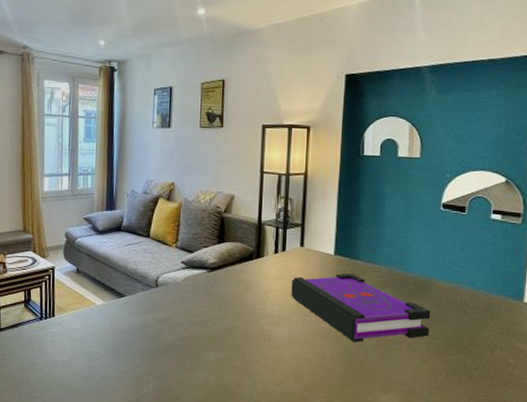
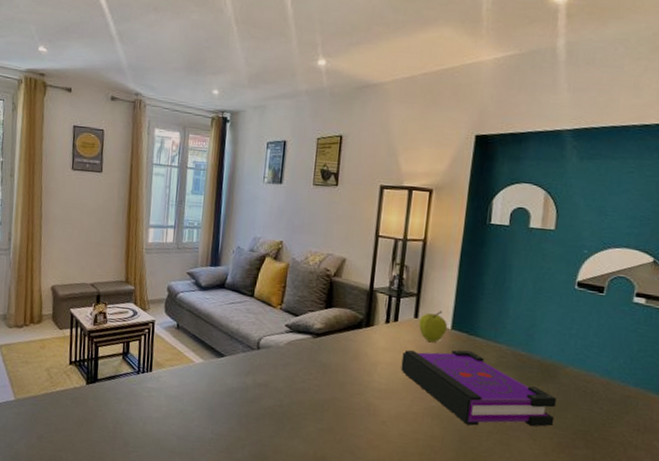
fruit: none [304,238,331,269] -> present [418,311,448,343]

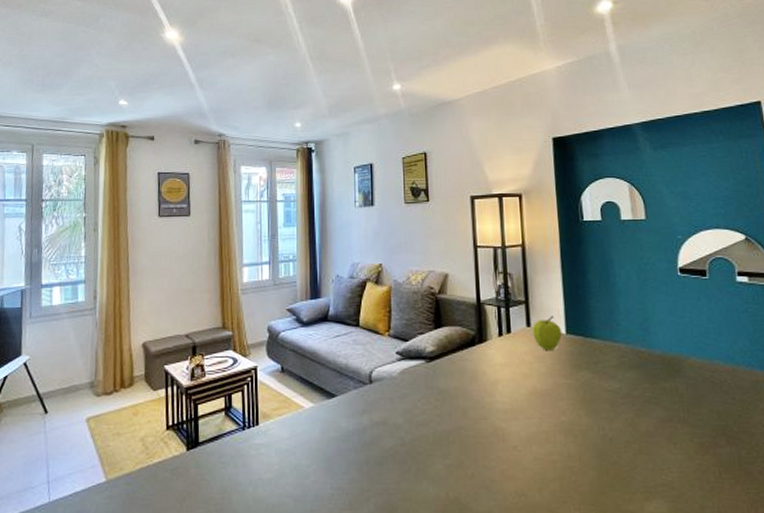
board game: present [401,350,557,427] -> none [521,353,690,437]

